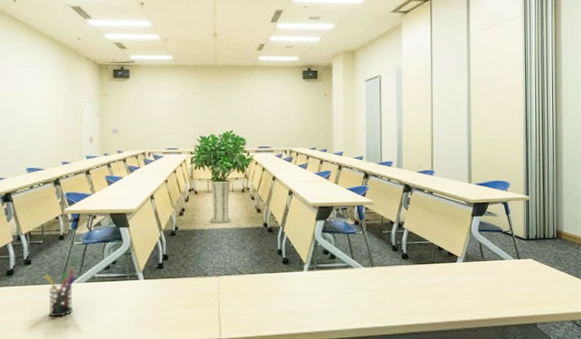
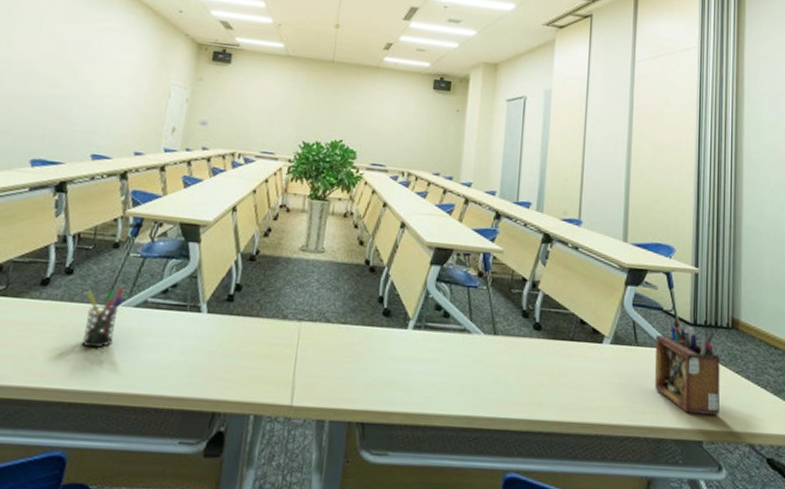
desk organizer: none [497,236,549,305] -> present [655,318,720,416]

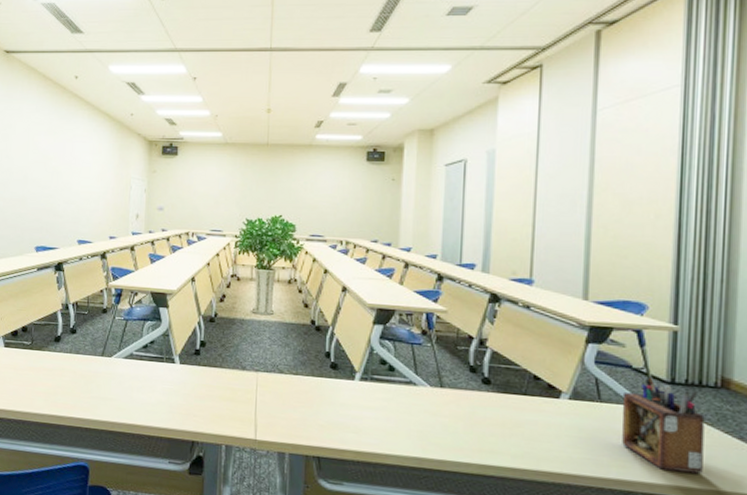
pen holder: present [81,287,124,349] -> none [88,343,115,390]

